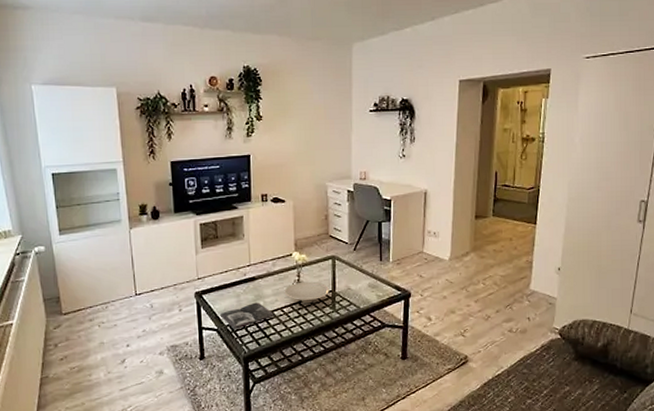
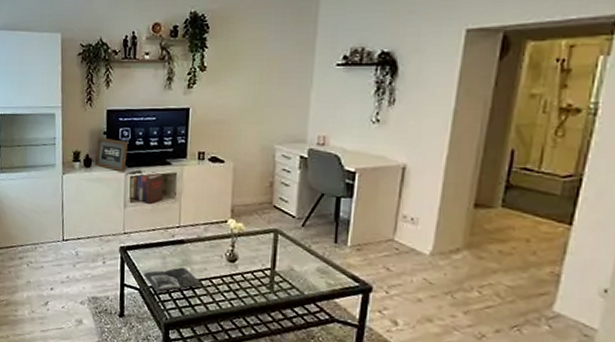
picture frame: none [162,188,195,221] -> present [94,137,128,172]
books: none [194,216,232,249] -> present [125,169,163,205]
bowl: present [284,281,329,304] -> none [215,253,268,279]

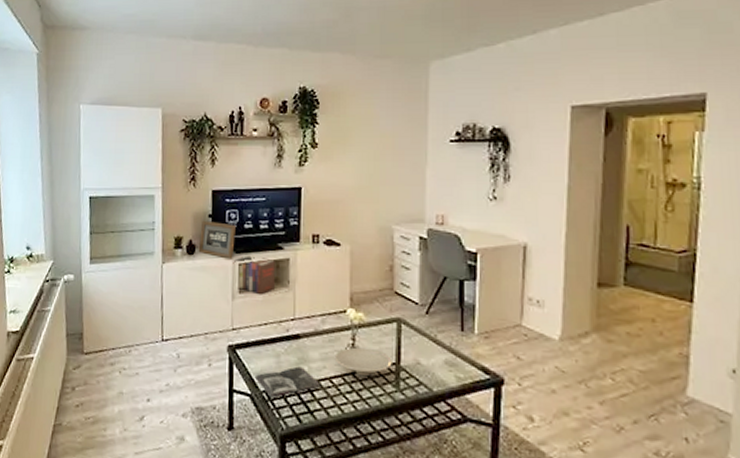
bowl: none [215,253,268,279] -> present [334,347,392,377]

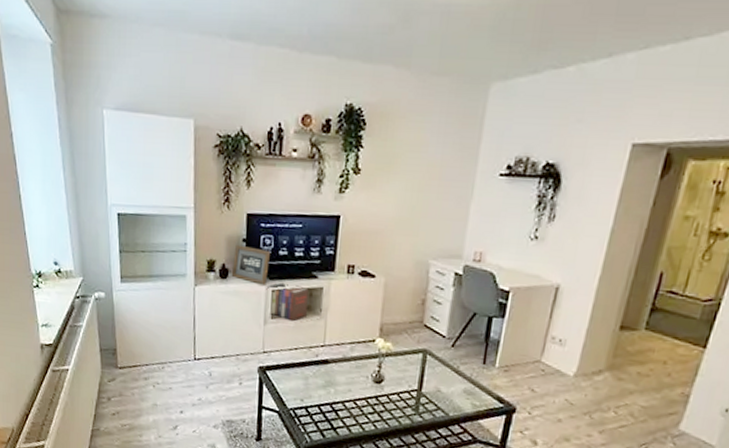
magazine: present [256,366,321,398] -> none [284,388,346,415]
bowl: present [334,347,392,377] -> none [360,373,414,401]

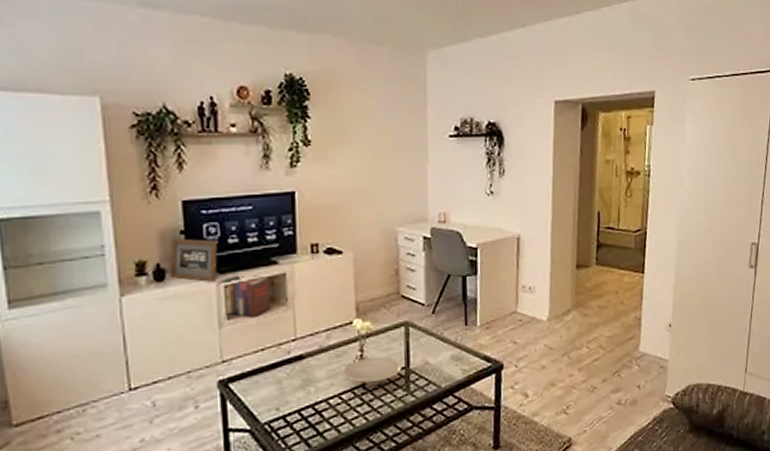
bowl: none [360,373,414,401] -> present [342,356,402,387]

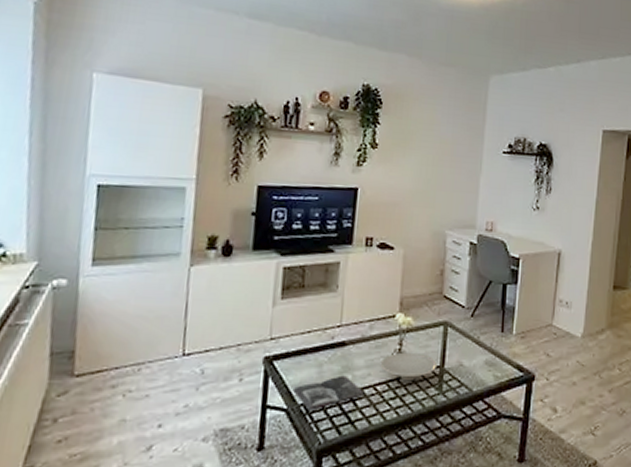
picture frame: present [169,238,218,282] -> none [236,218,283,262]
books: present [217,275,270,319] -> none [276,258,324,301]
magazine: none [255,388,330,428] -> present [294,375,365,410]

